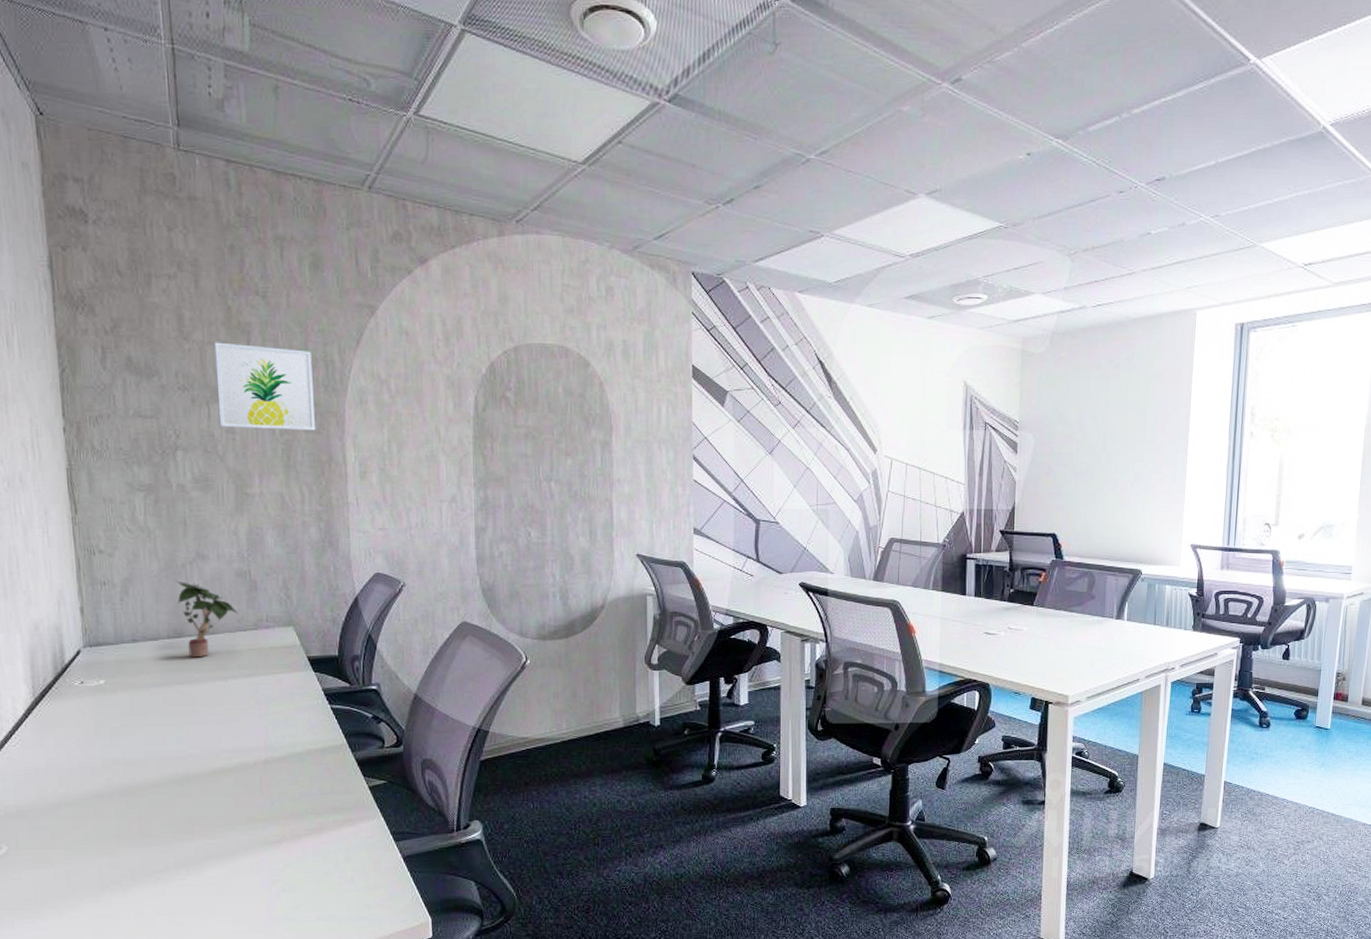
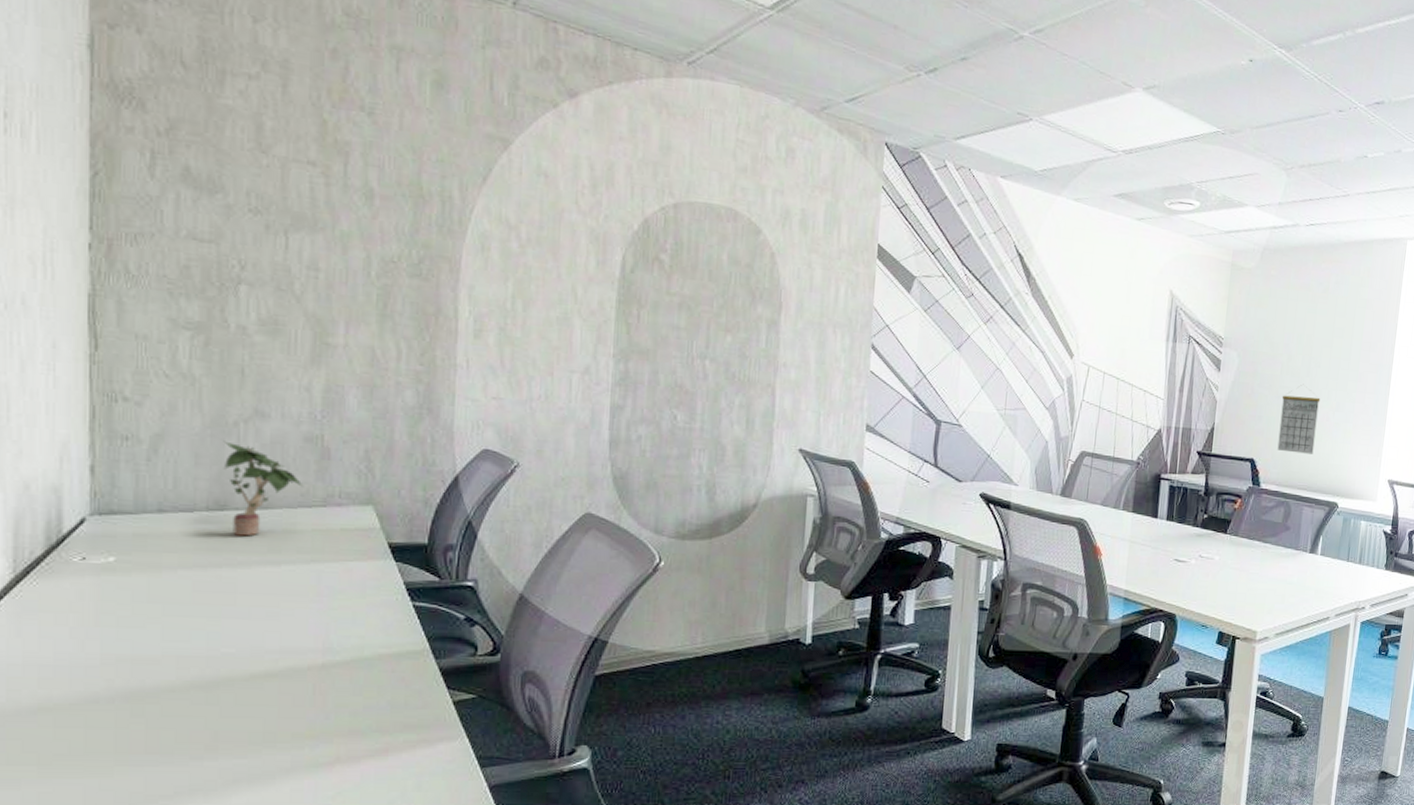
wall art: present [214,342,316,431] -> none [299,160,425,277]
calendar: none [1078,459,1118,525] -> present [1277,384,1321,454]

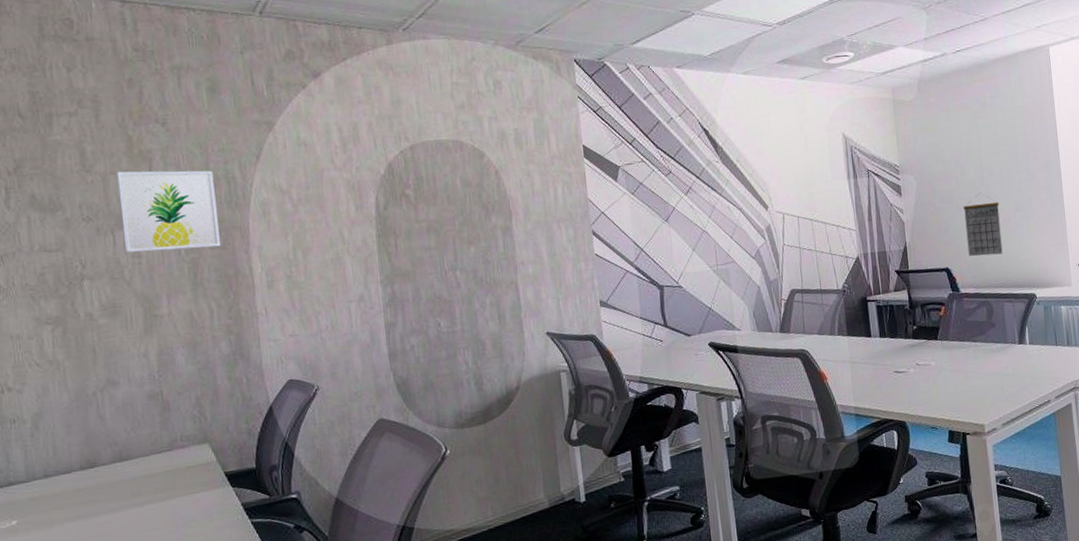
potted plant: present [223,441,302,536] -> none [87,409,151,487]
wall art: none [299,160,425,277] -> present [117,170,222,252]

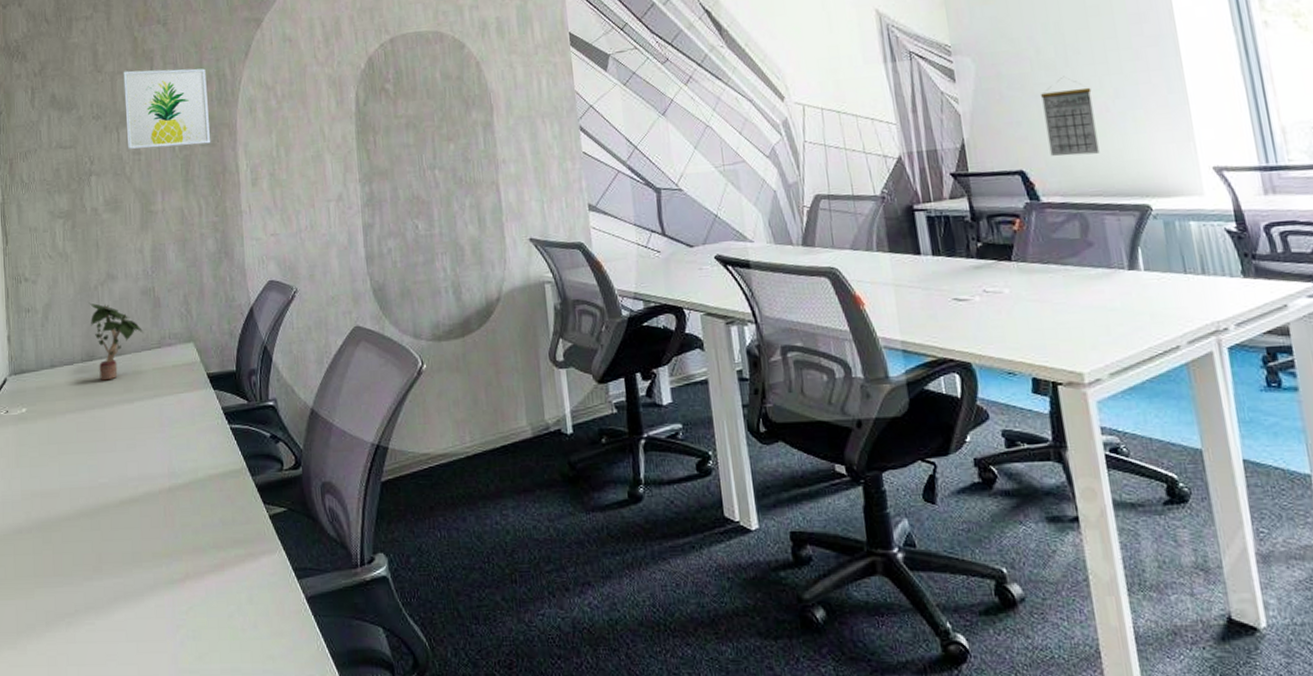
potted plant: none [87,409,151,487] -> present [89,302,143,381]

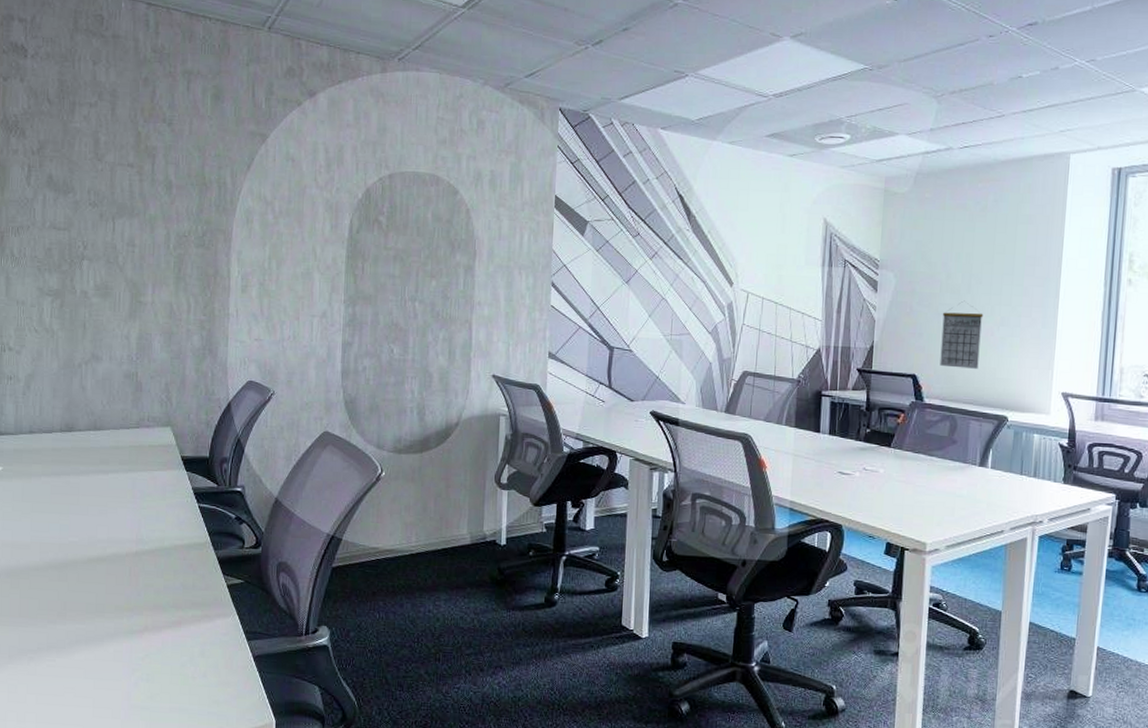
potted plant: present [89,302,143,381] -> none [72,378,123,451]
wall art: present [123,68,211,149] -> none [122,163,207,246]

